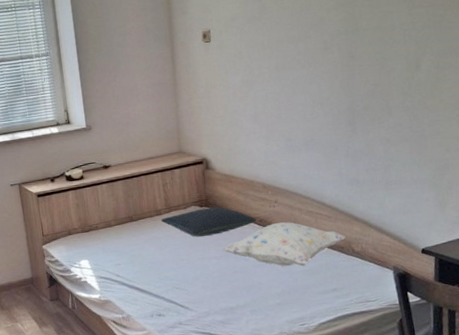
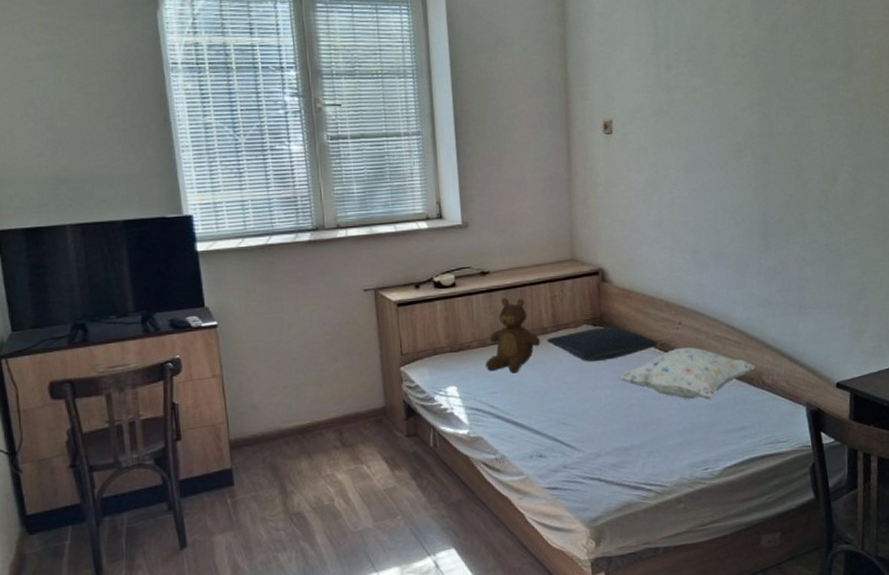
teddy bear: none [111,186,156,248] -> present [486,298,541,374]

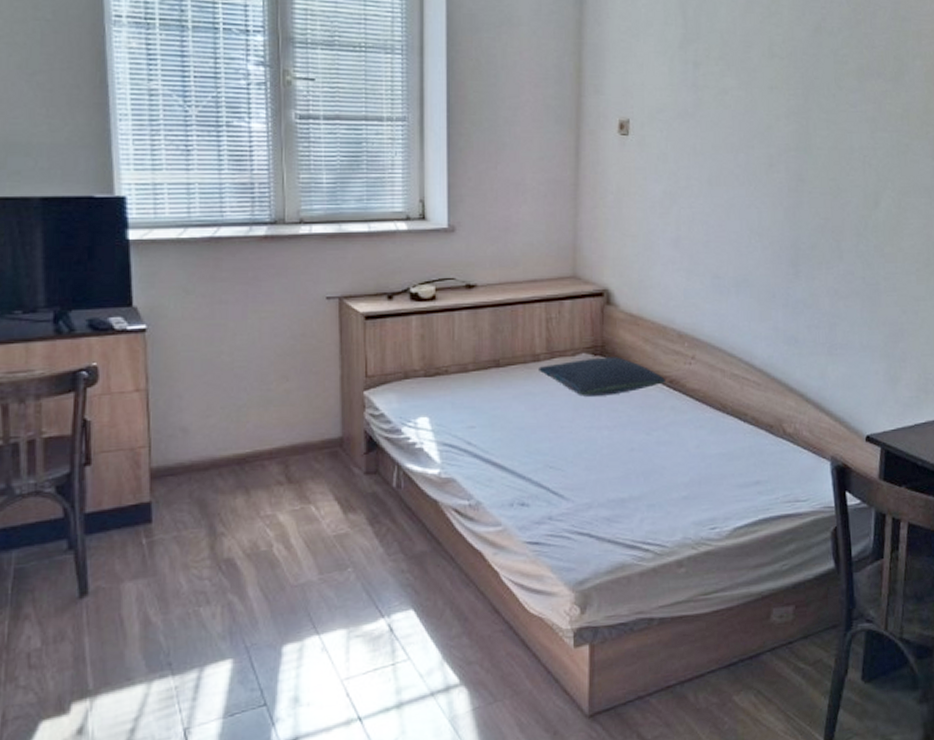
teddy bear: present [486,298,541,374] -> none [465,317,531,406]
decorative pillow: present [617,346,755,400] -> none [617,385,776,448]

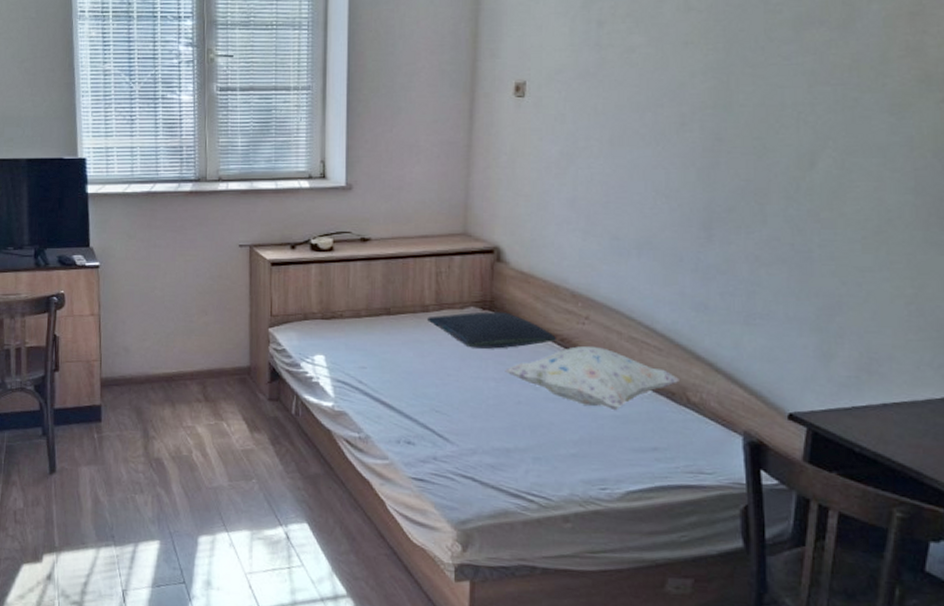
decorative pillow: none [617,385,776,448] -> present [505,345,679,410]

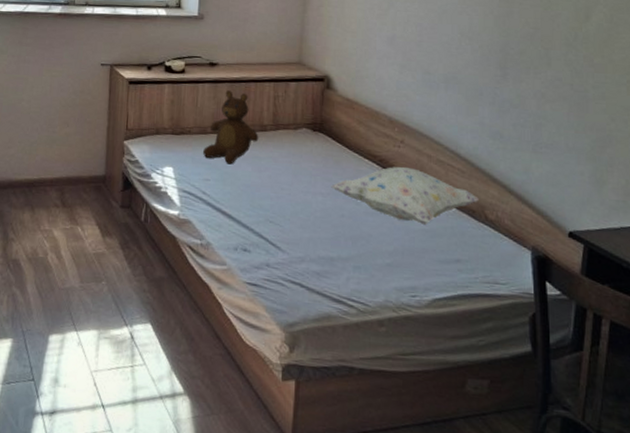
teddy bear: none [358,268,420,350] -> present [203,90,259,165]
pillow: present [427,311,556,349] -> none [265,133,375,167]

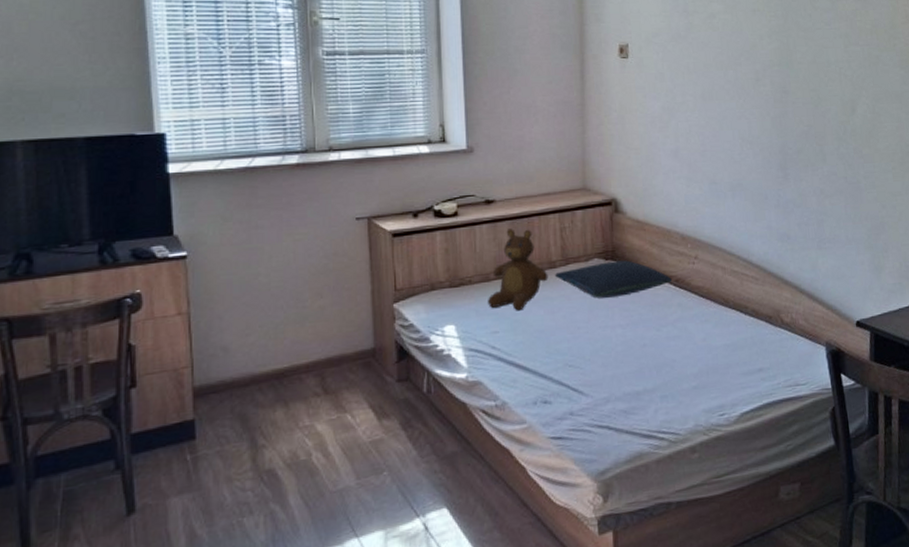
pillow: none [265,133,375,167] -> present [555,260,672,299]
decorative pillow: present [331,166,479,225] -> none [629,282,774,339]

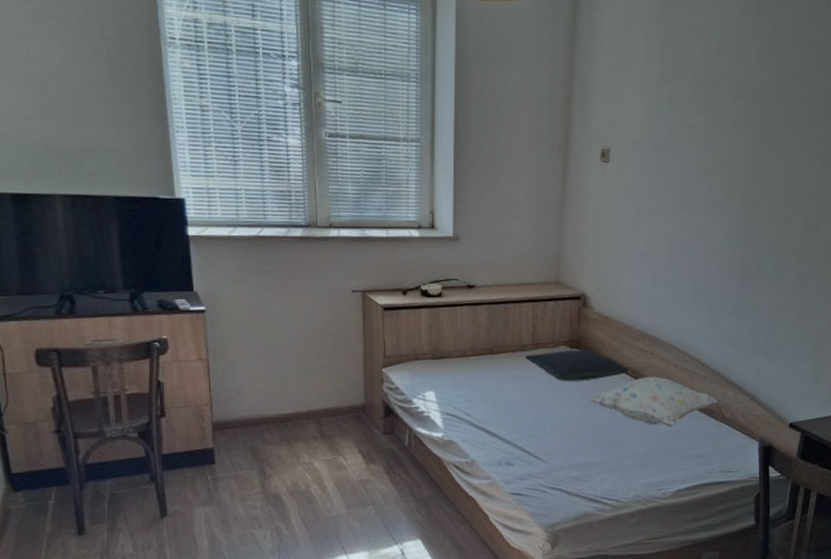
teddy bear: present [488,229,549,311] -> none [464,312,519,385]
decorative pillow: none [629,282,774,339] -> present [588,376,717,427]

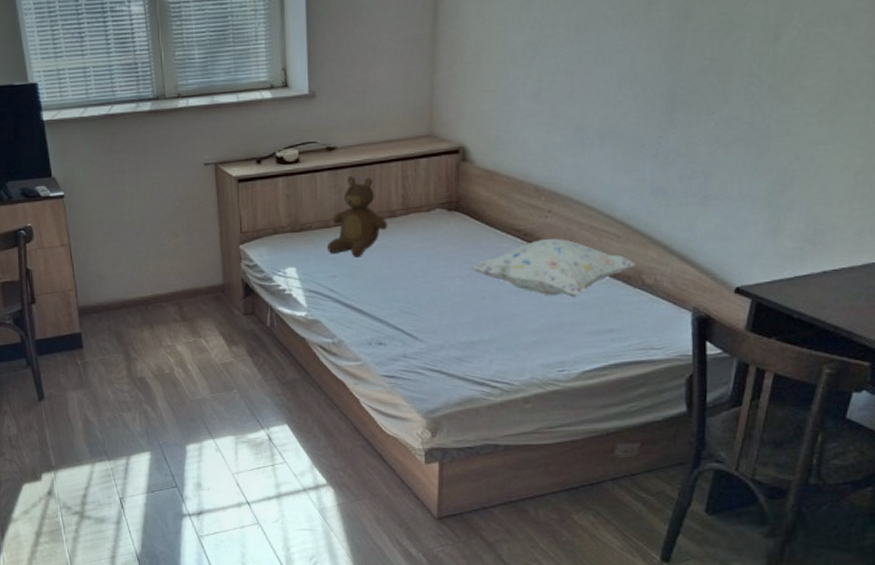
teddy bear: none [464,312,519,385] -> present [327,176,388,258]
pillow: present [525,350,628,381] -> none [395,211,519,249]

